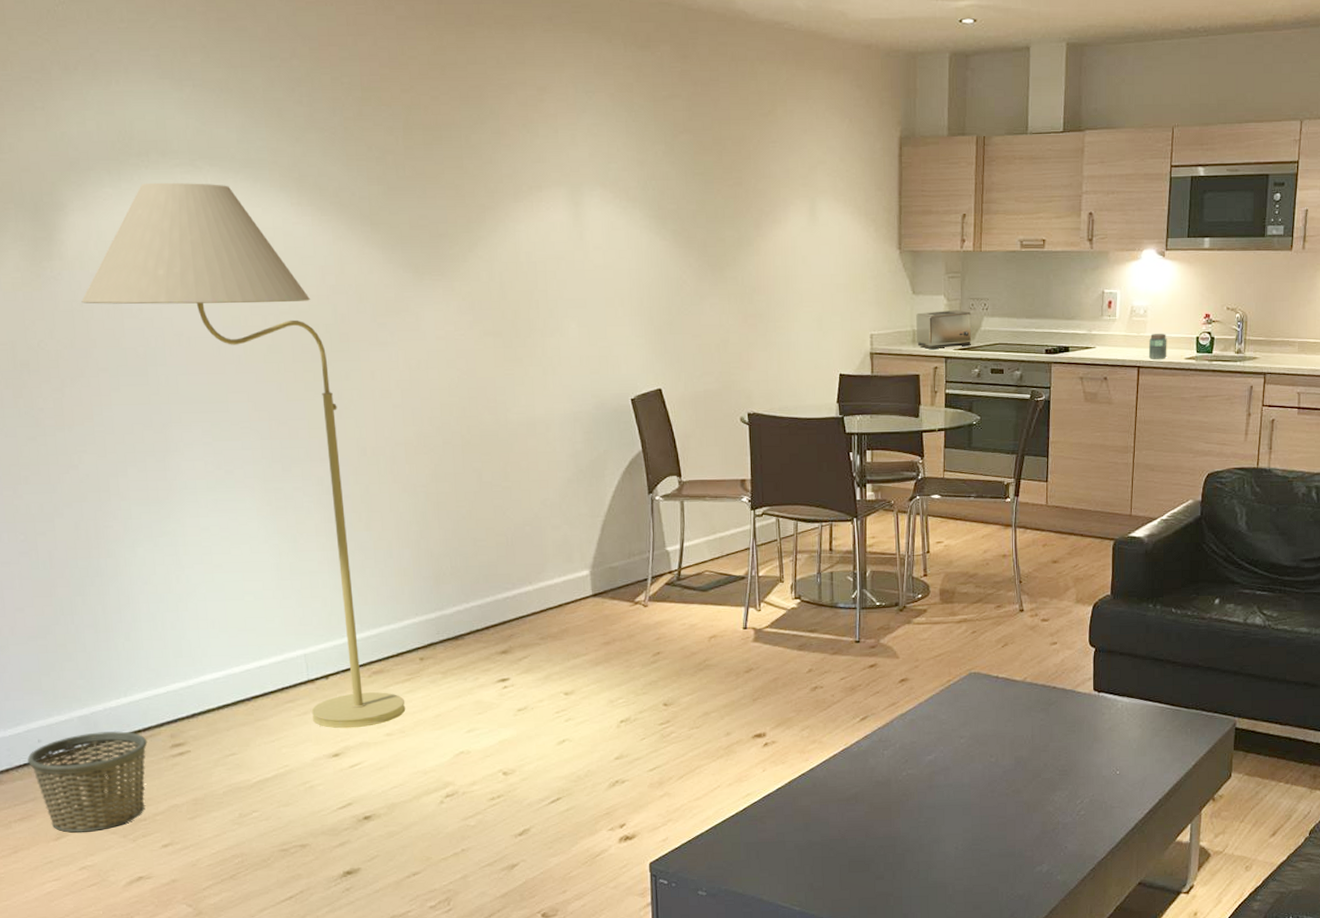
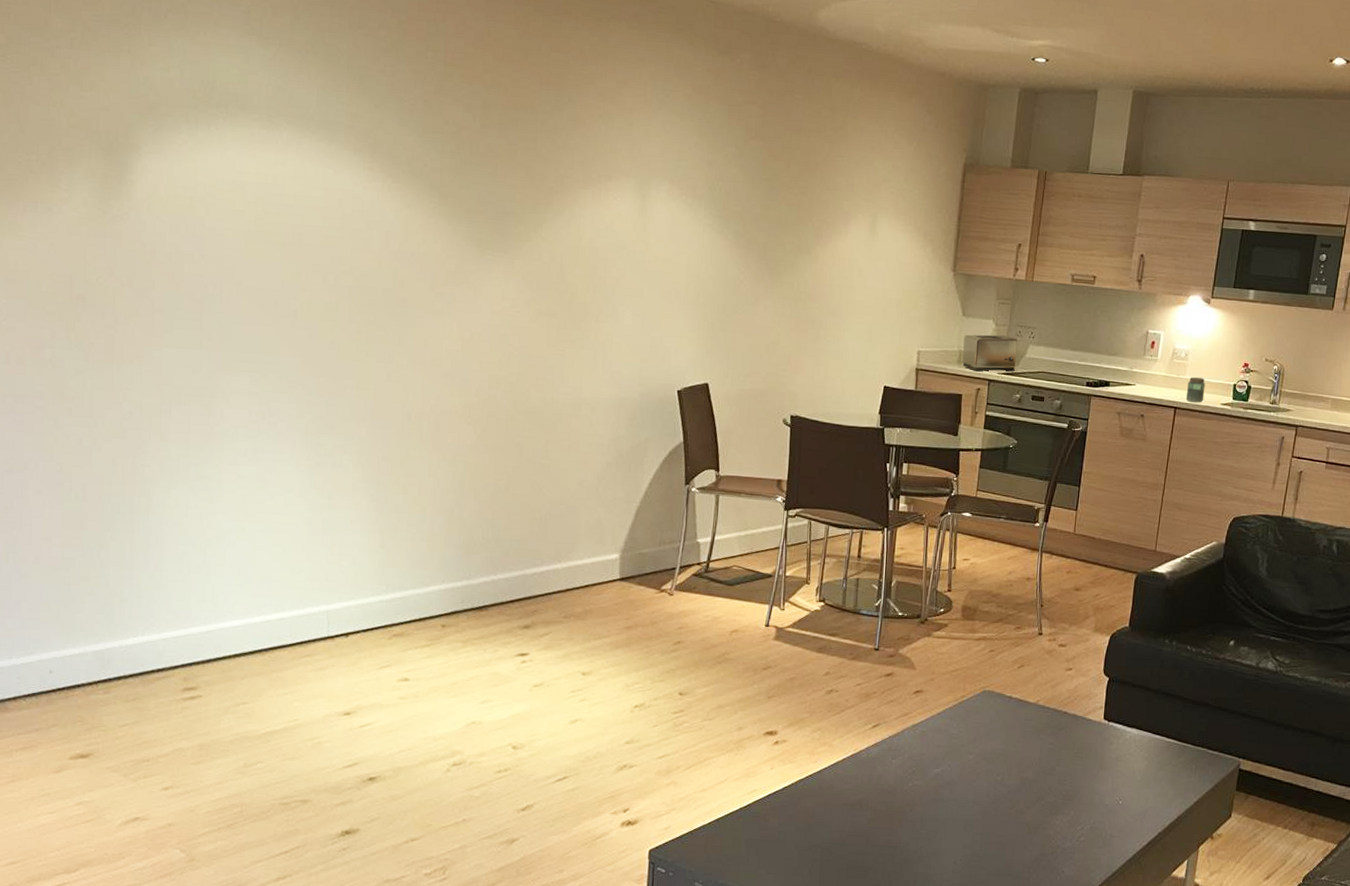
basket: present [28,731,148,833] -> none [37,668,160,768]
floor lamp: present [81,182,406,729] -> none [145,134,423,689]

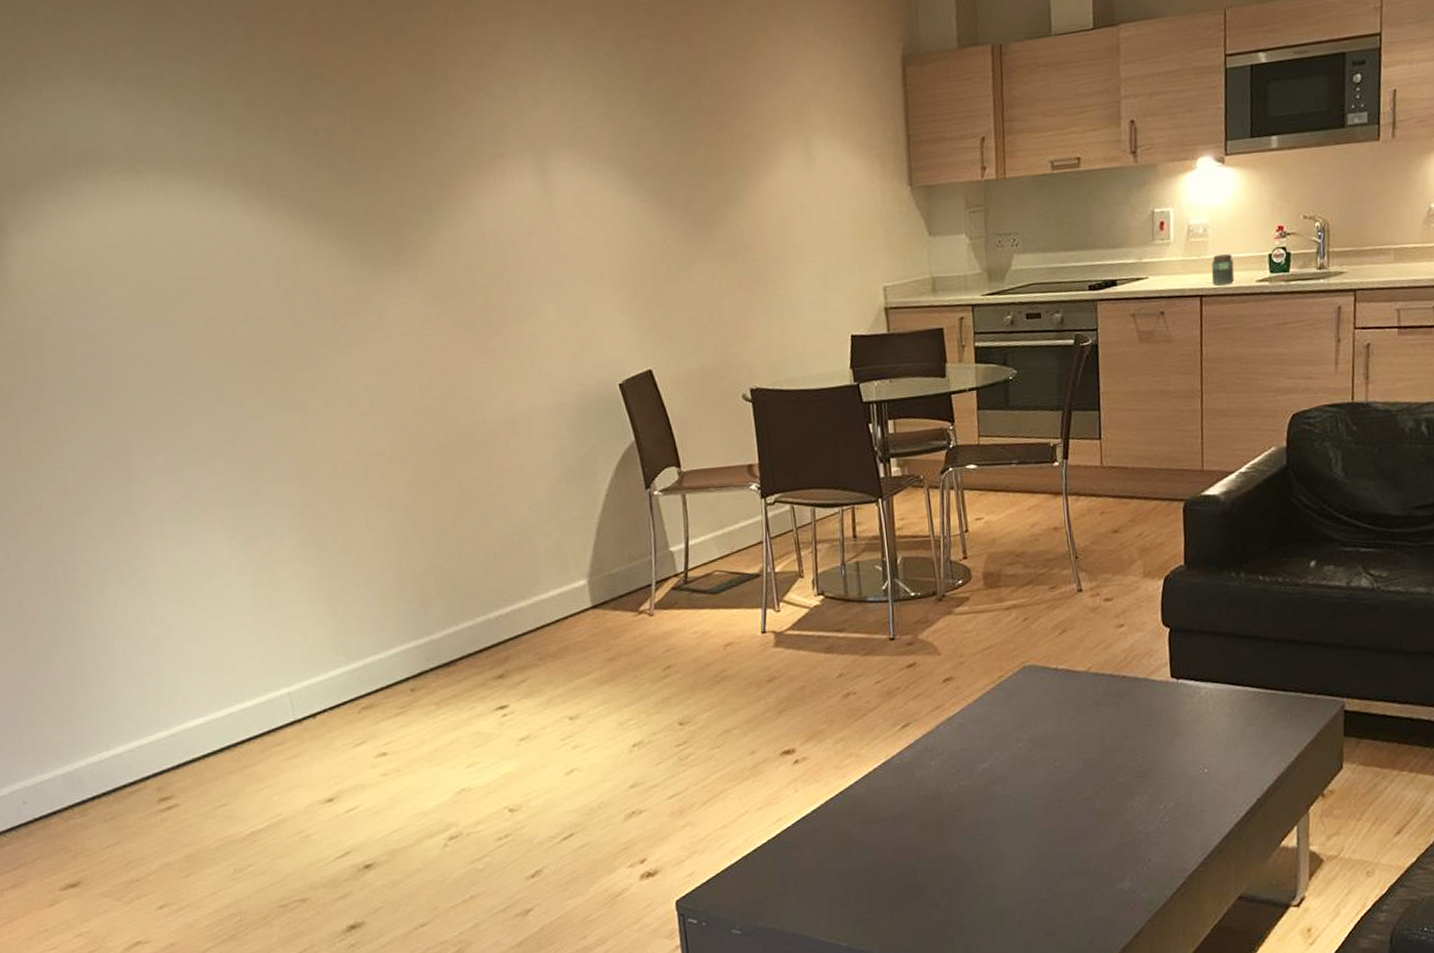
toaster: present [962,334,1018,372] -> none [935,248,1002,298]

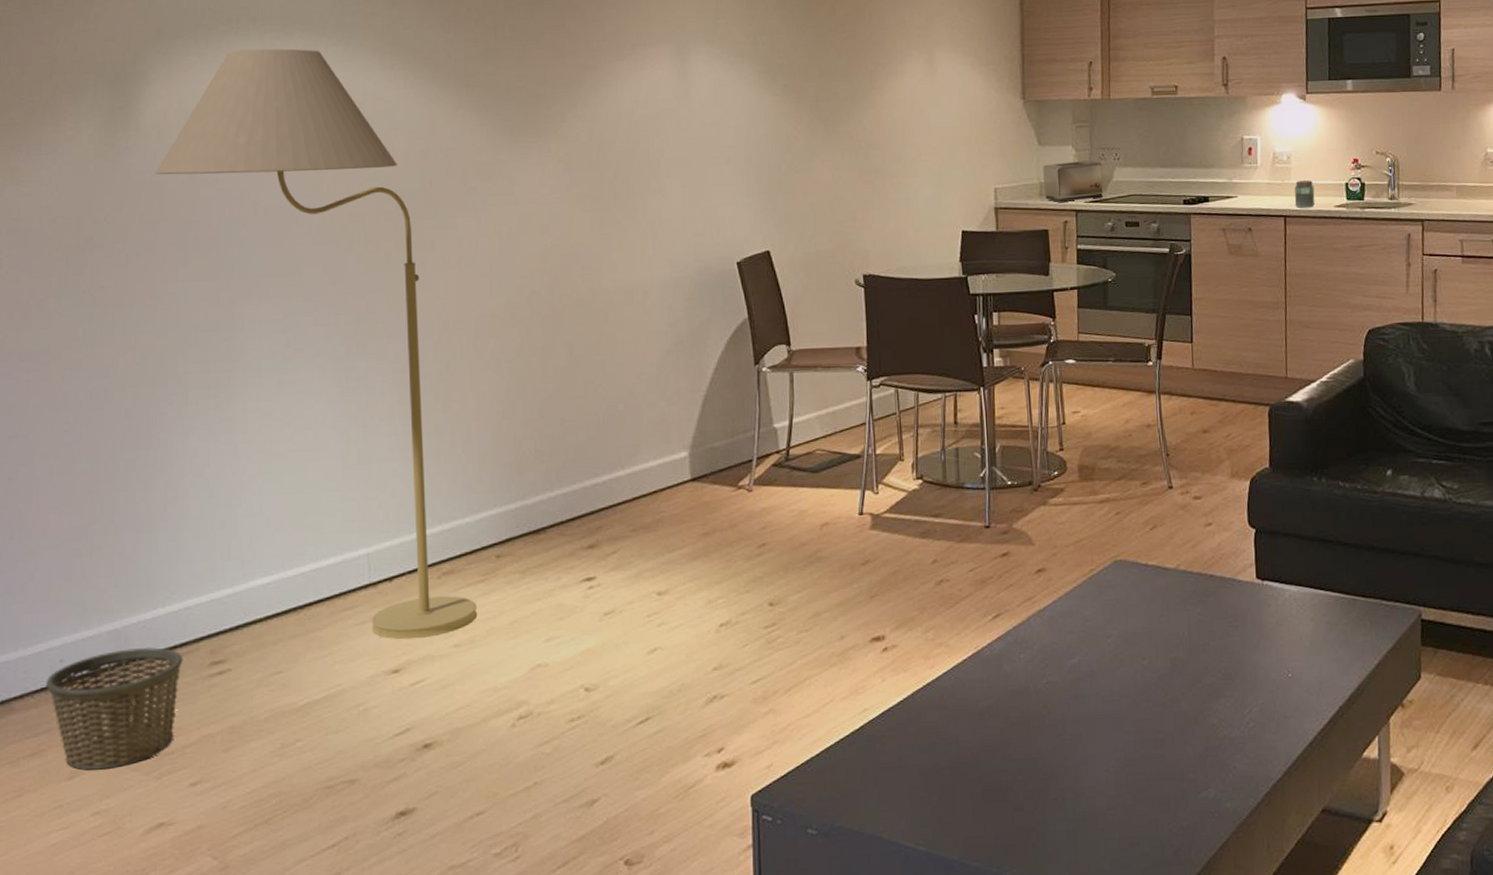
basket: none [14,787,136,898] -> present [46,647,183,770]
floor lamp: none [30,188,400,772] -> present [155,48,478,640]
toaster: none [935,248,1002,298] -> present [1043,160,1104,203]

